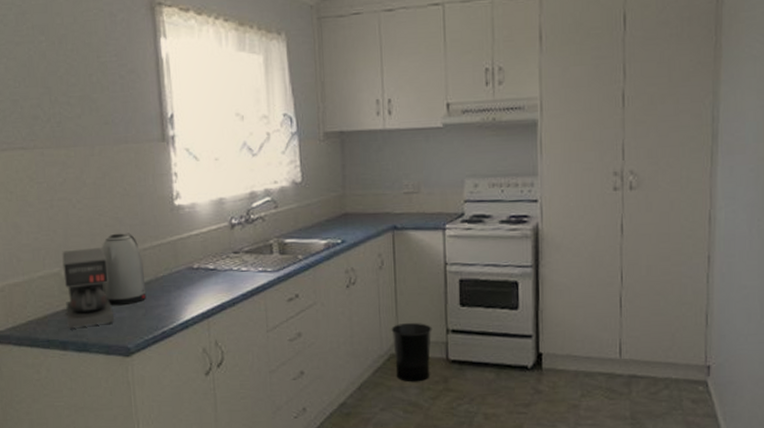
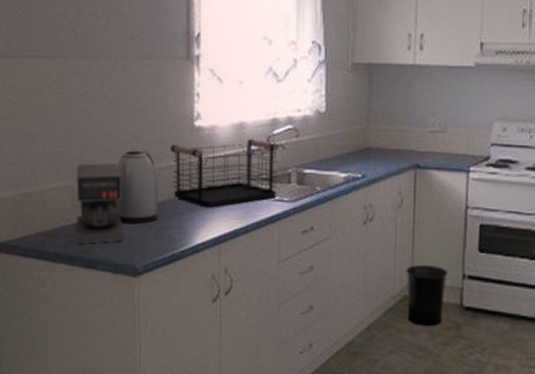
dish rack: none [152,214,260,284] -> present [170,139,279,208]

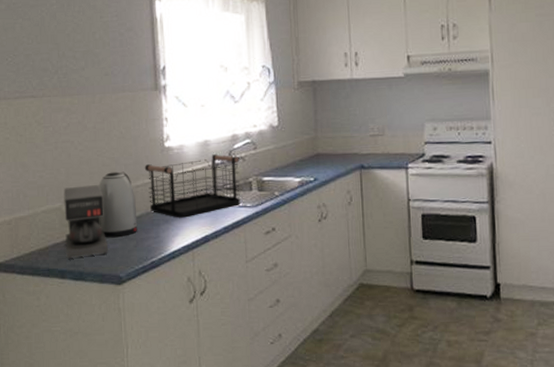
waste bin: present [406,264,448,327] -> none [360,254,398,311]

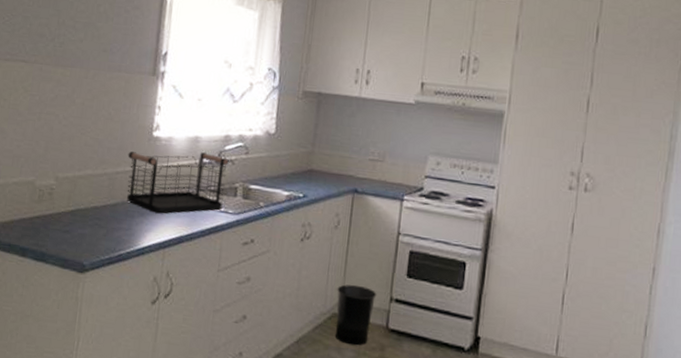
coffee maker: present [63,185,108,260] -> none [30,162,80,239]
kettle: present [98,171,138,238] -> none [71,153,114,223]
waste bin: none [360,254,398,311] -> present [334,284,377,345]

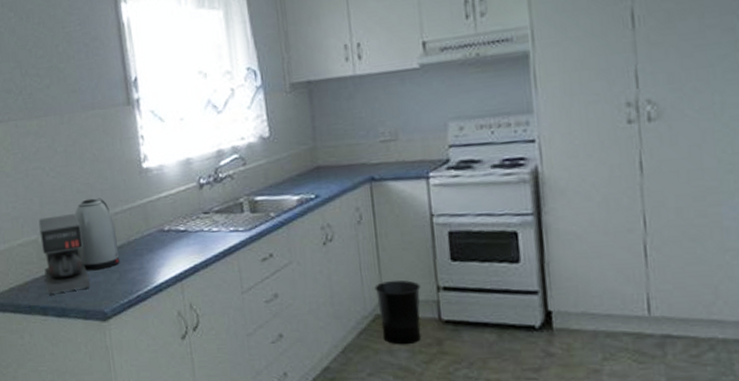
coffee maker: none [30,162,80,239] -> present [38,214,90,296]
kettle: none [71,153,114,223] -> present [74,198,120,271]
dish rack: present [127,151,229,214] -> none [122,173,232,247]

